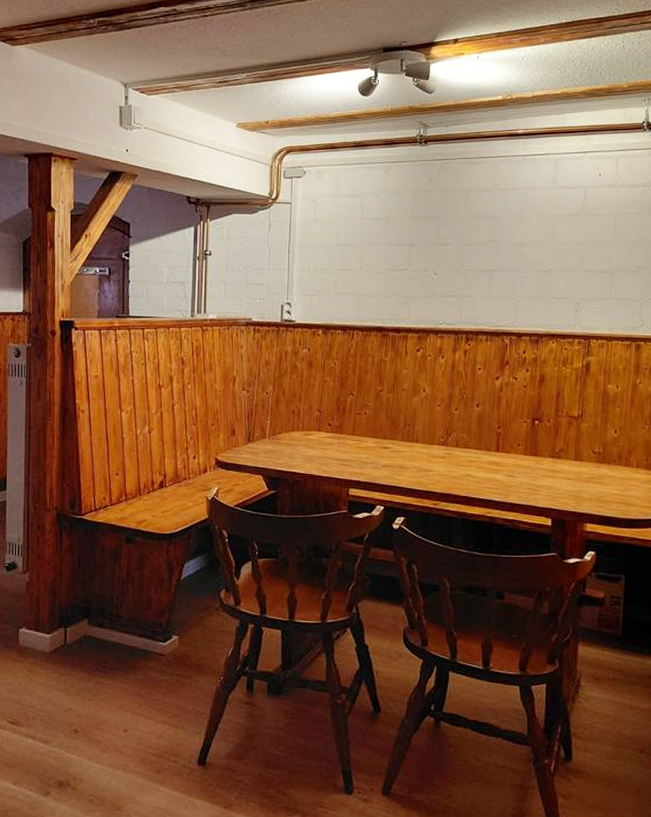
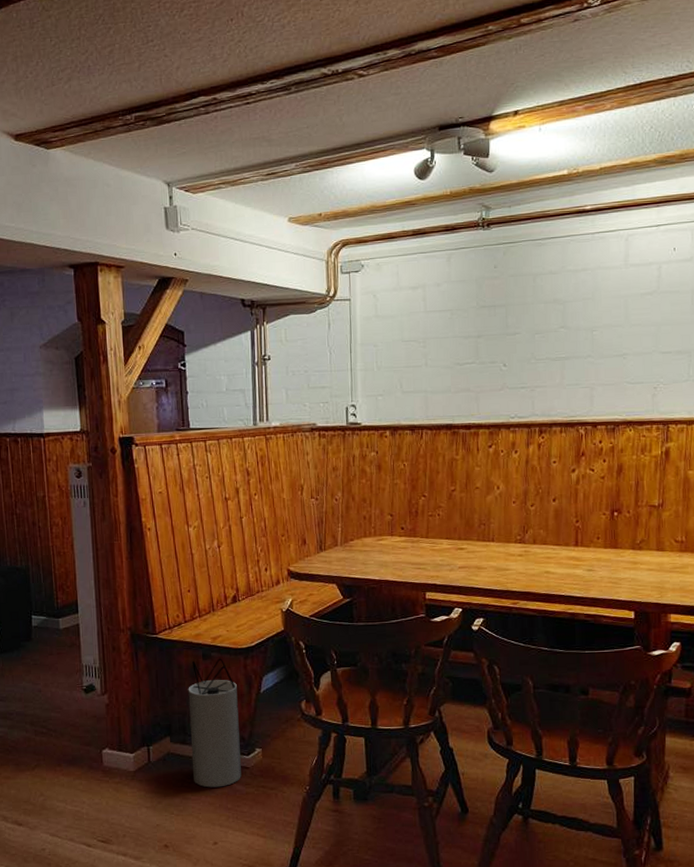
speaker: none [108,543,158,673] -> present [188,658,241,788]

